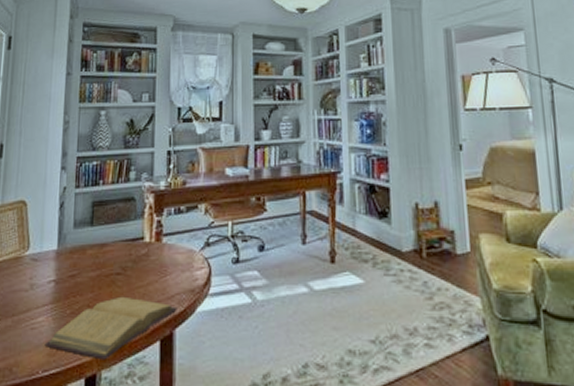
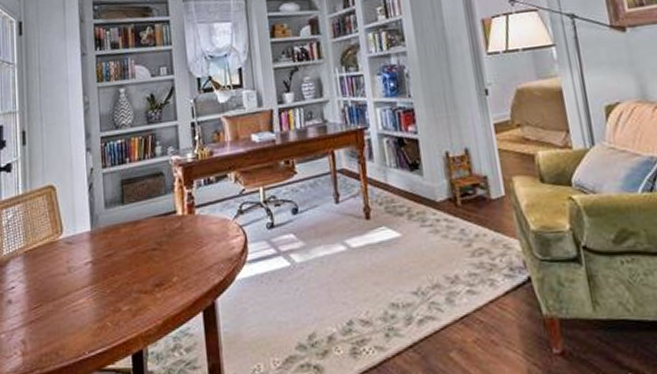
book: present [44,296,177,360] -> none [88,271,217,336]

